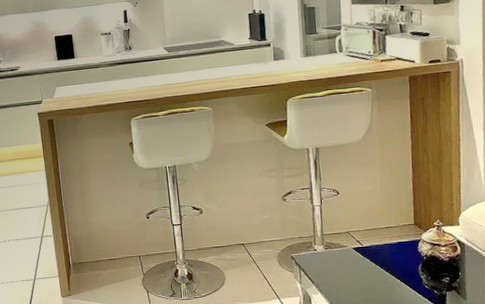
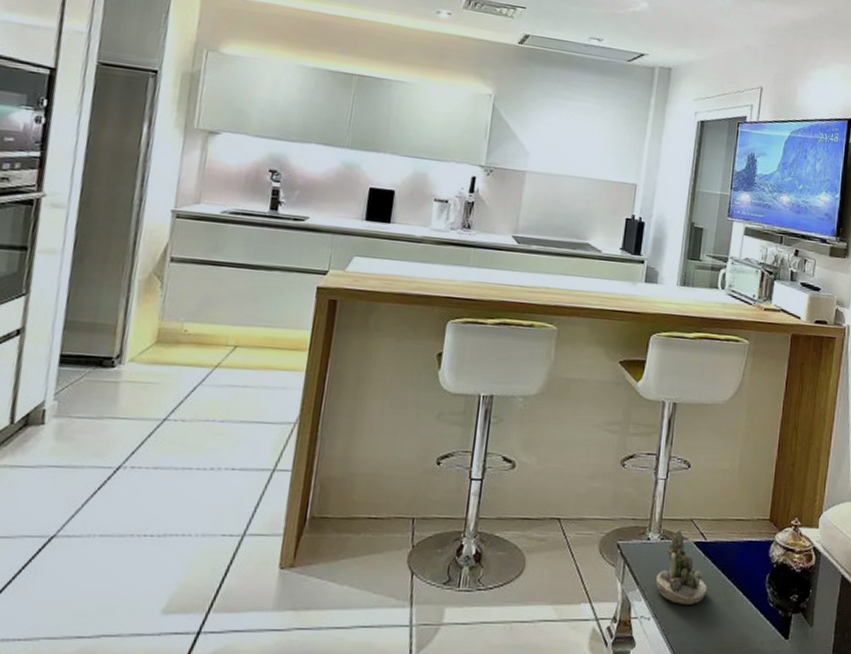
succulent planter: none [327,239,370,294] -> present [656,528,707,605]

